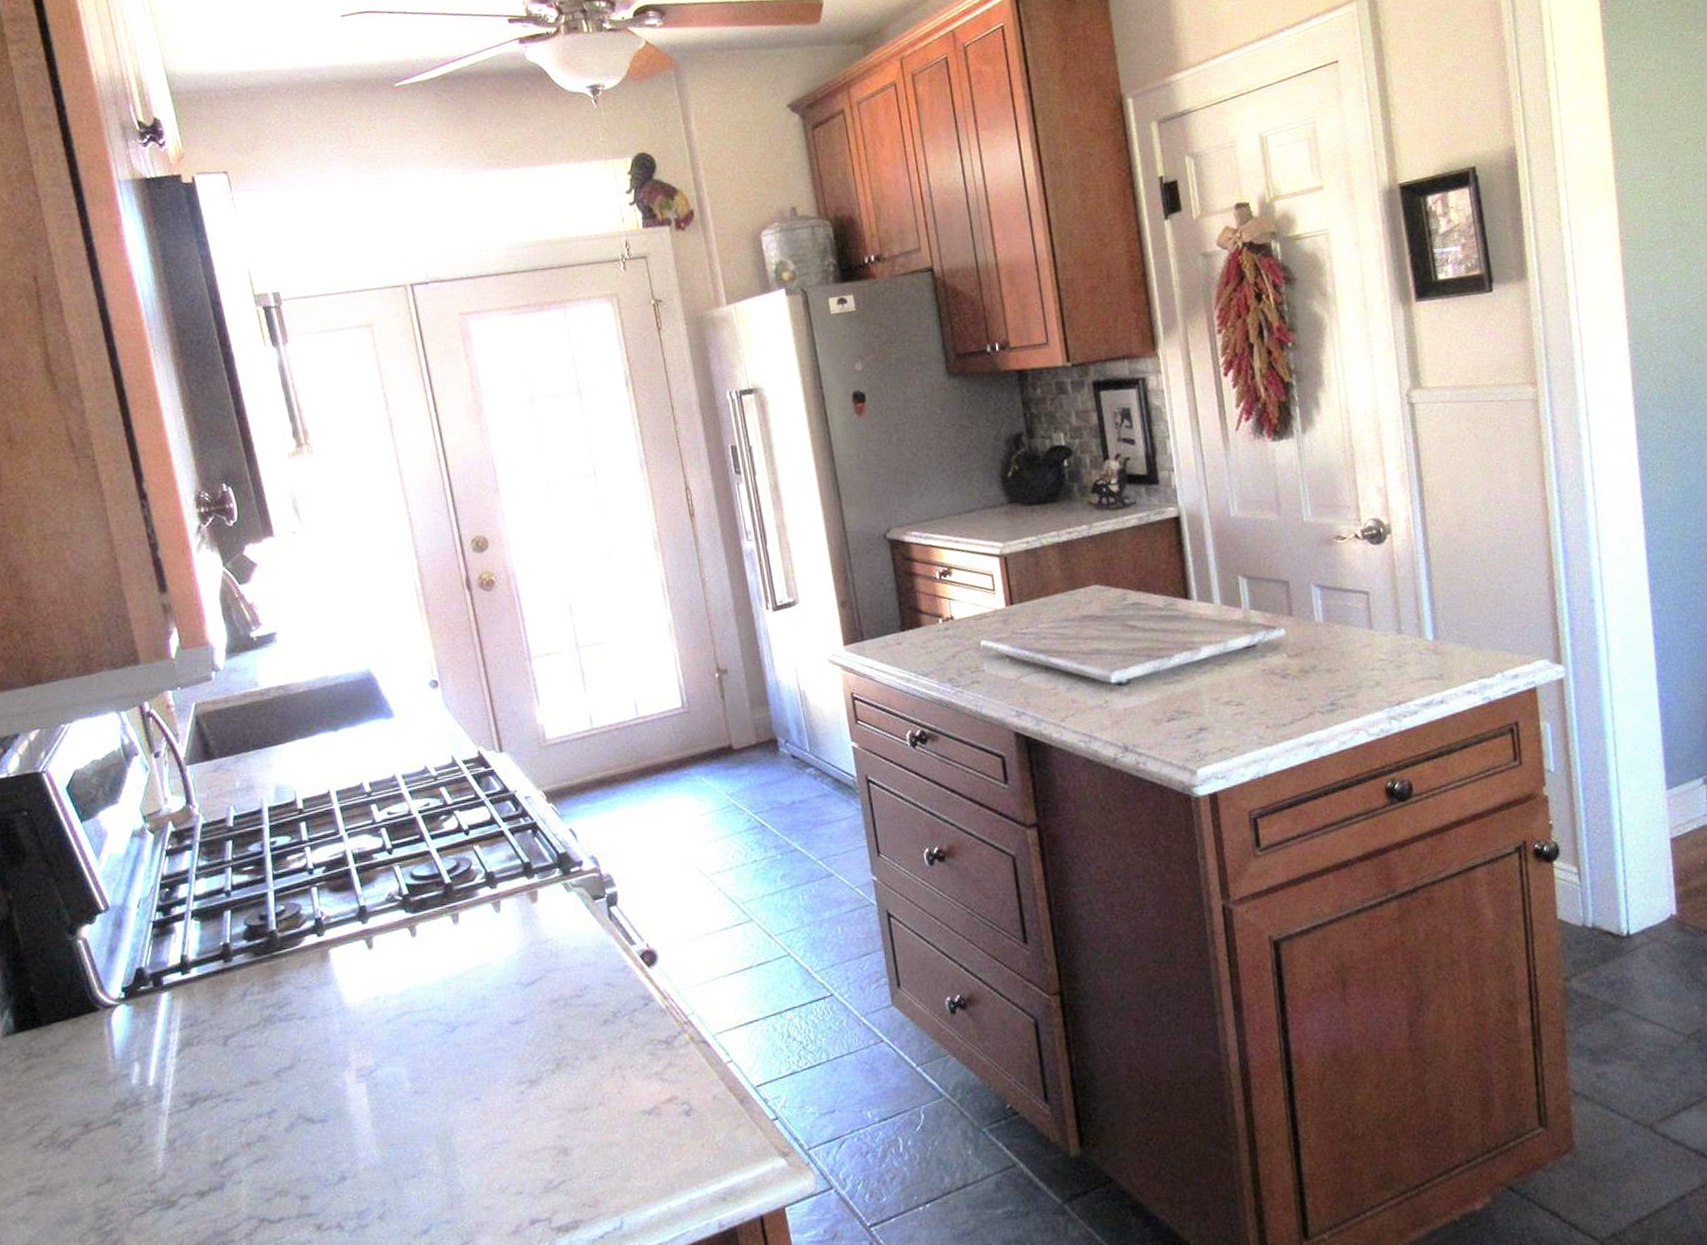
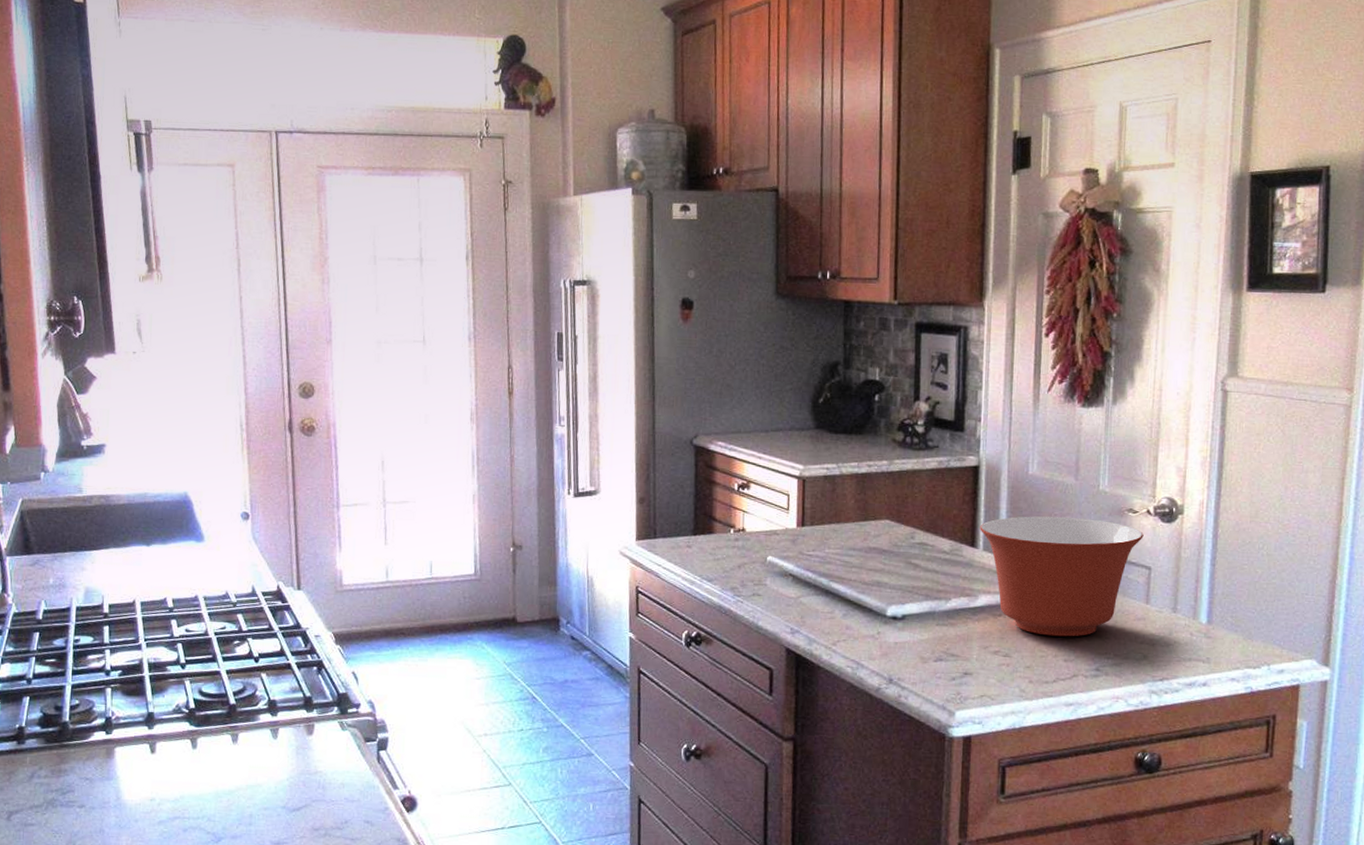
mixing bowl: none [1190,552,1356,678] -> present [980,516,1144,637]

